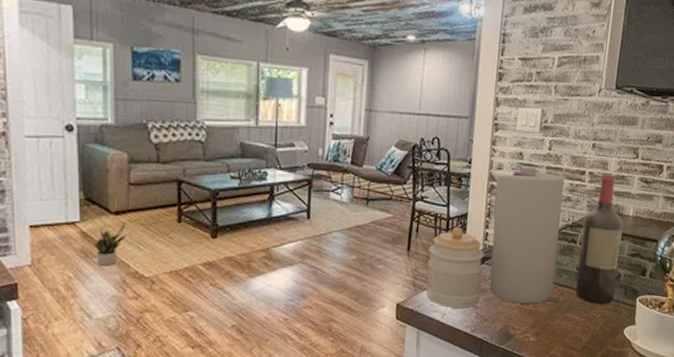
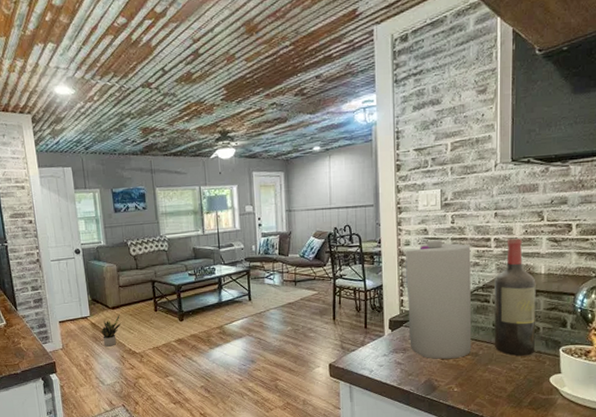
jar: present [426,227,484,309] -> none [351,297,403,366]

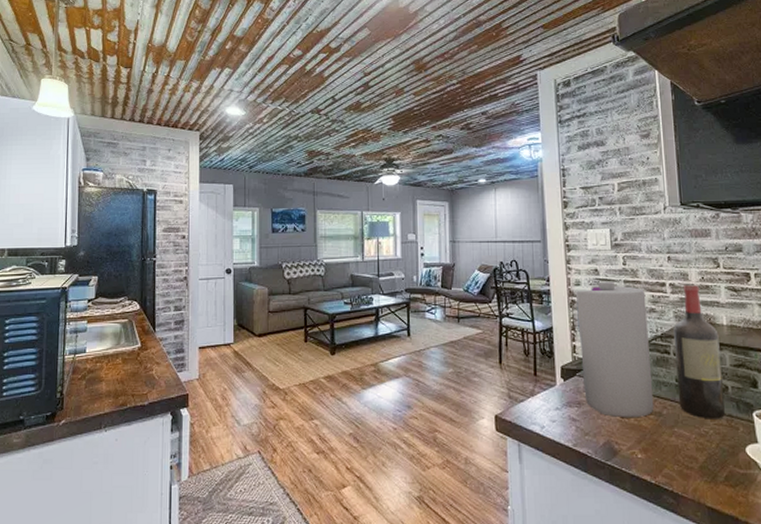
potted plant: present [101,314,121,347] -> none [243,343,266,380]

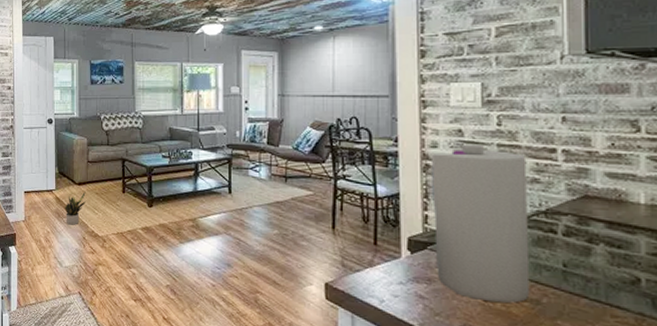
potted plant: none [243,343,266,380] -> present [64,191,86,225]
wine bottle: present [673,284,726,419] -> none [564,151,635,317]

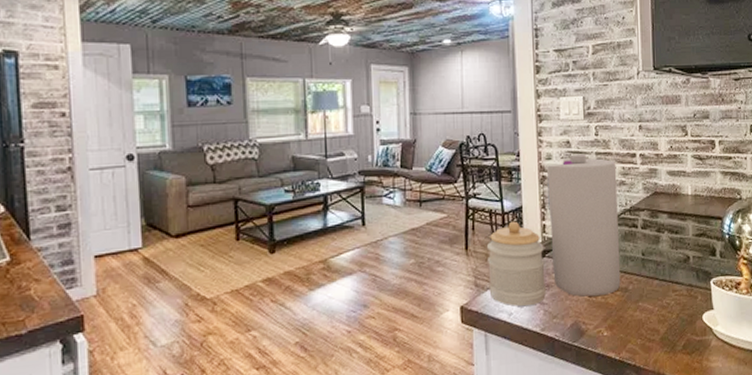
potted plant: present [64,191,86,225] -> none [157,244,187,291]
jar: none [356,207,426,298] -> present [486,221,546,307]

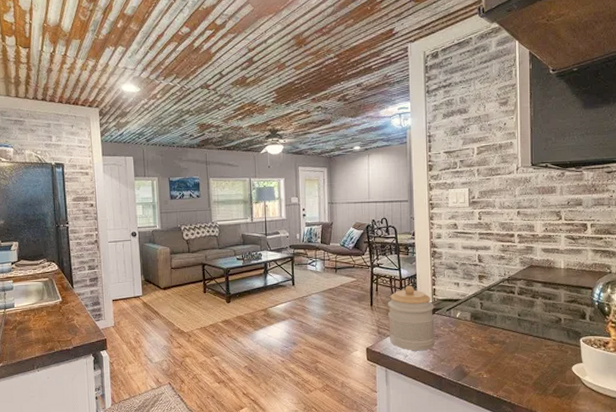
paper towel holder: present [547,153,621,297] -> none [437,234,499,347]

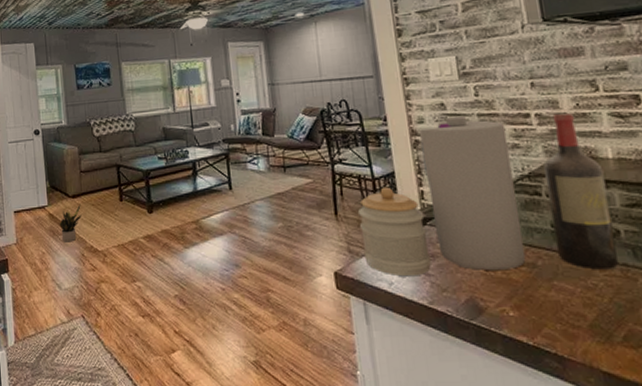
potted plant: none [152,294,171,326] -> present [59,204,82,242]
paper towel holder: none [437,234,499,347] -> present [420,115,526,271]
wine bottle: none [519,234,558,345] -> present [544,112,620,270]

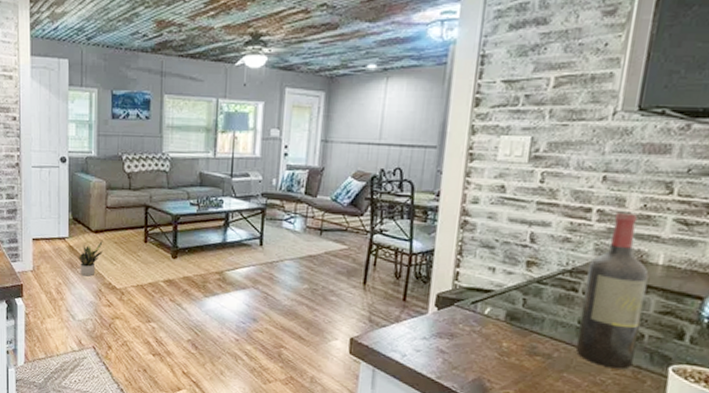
jar: present [357,187,431,277] -> none [383,263,454,352]
paper towel holder: present [420,115,526,271] -> none [460,201,563,357]

